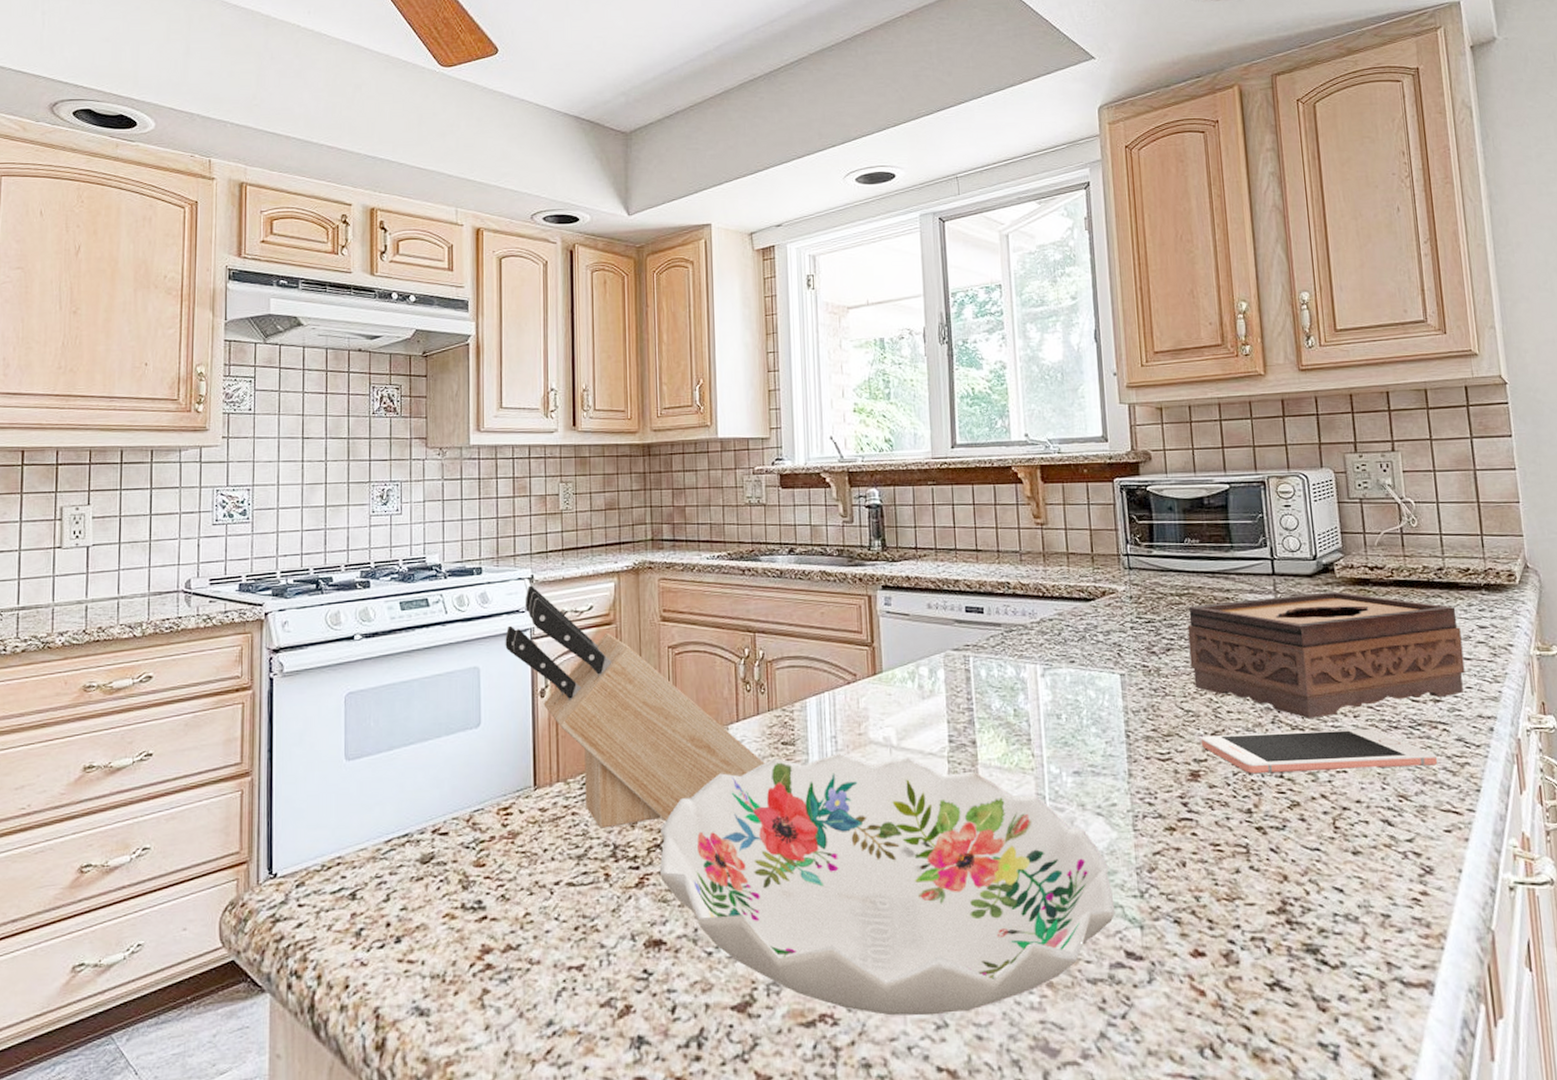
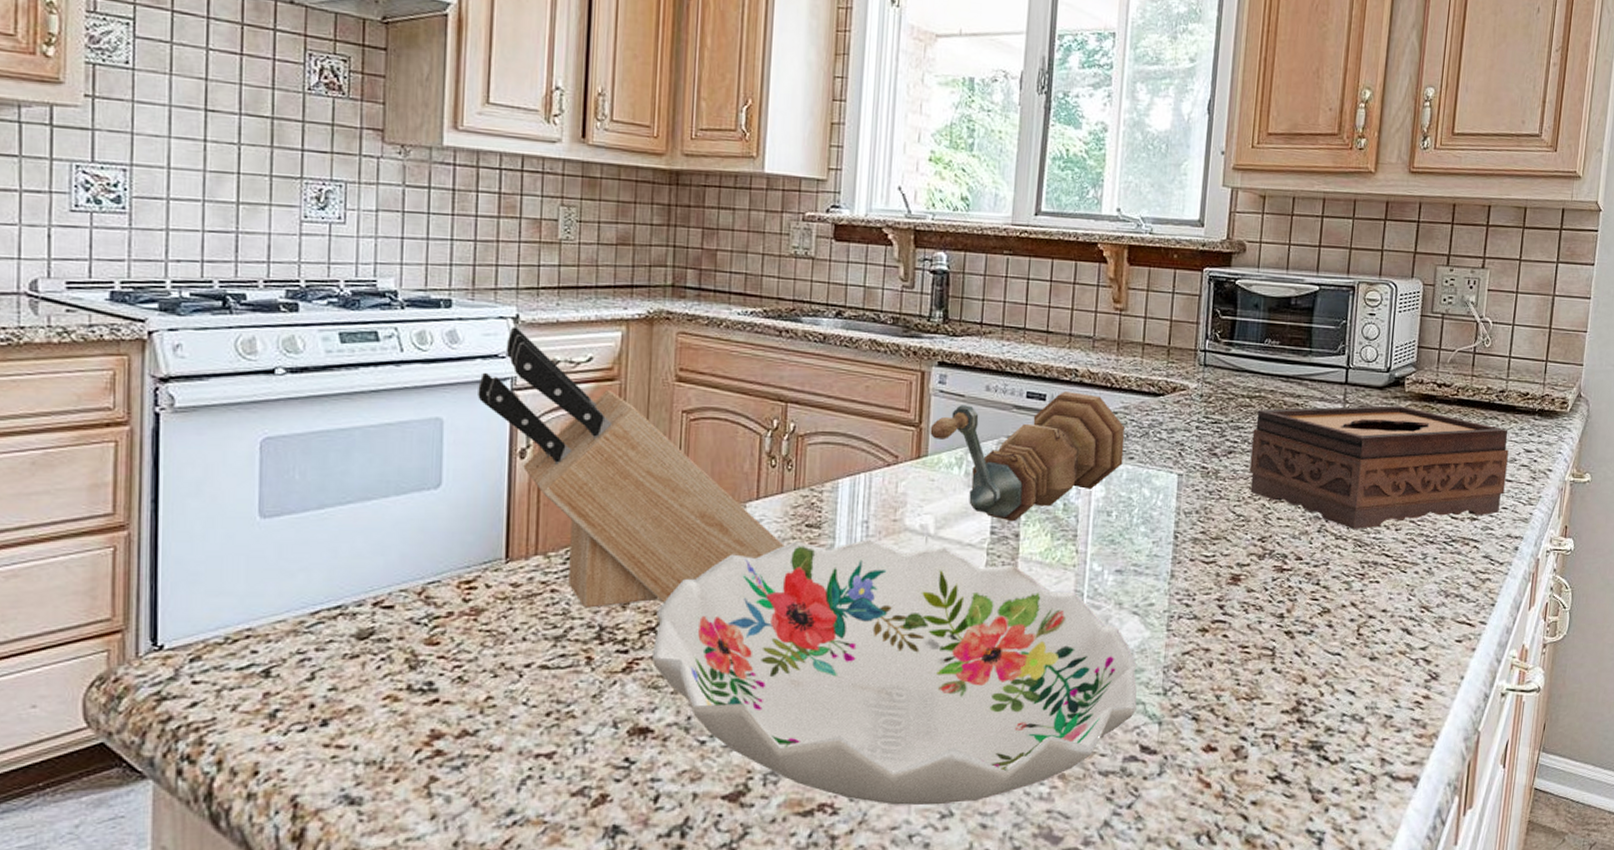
pepper mill: none [882,603,1065,730] -> present [930,391,1125,522]
cell phone: present [1202,728,1437,774] -> none [1247,541,1463,581]

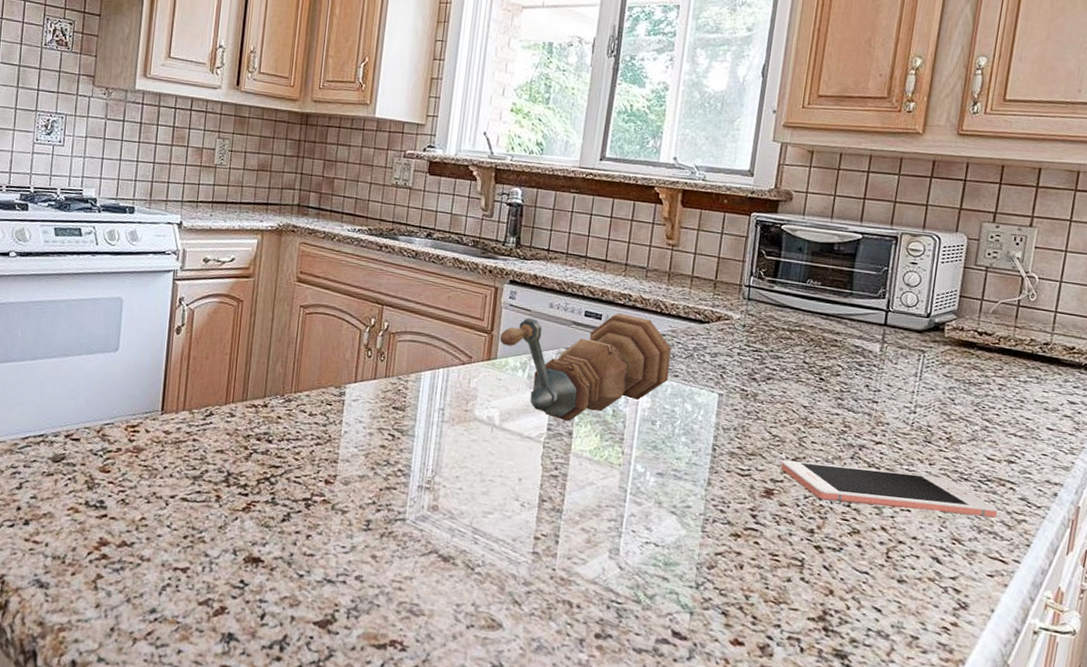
knife block: present [478,326,784,608] -> none [148,230,375,459]
decorative bowl: present [651,539,1137,806] -> none [265,420,673,658]
cell phone: none [1247,541,1463,581] -> present [781,460,997,518]
tissue box: present [1249,405,1509,529] -> none [786,342,1052,460]

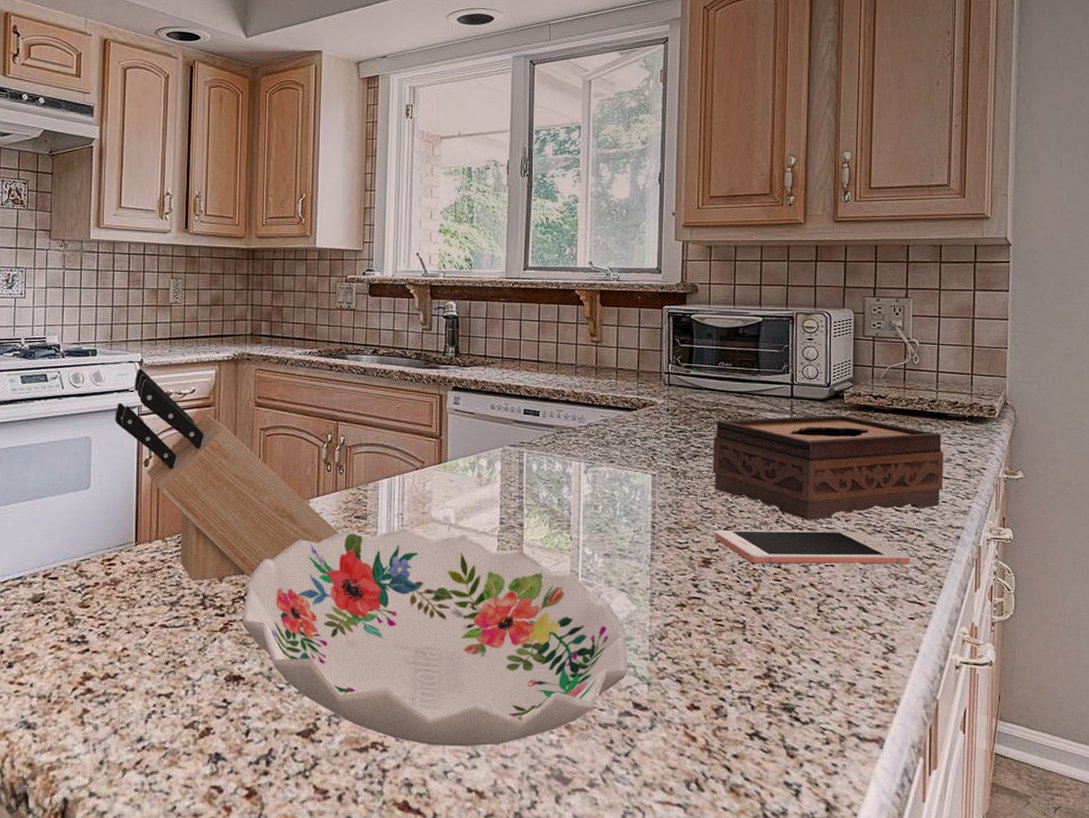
knife block: none [148,230,375,459] -> present [115,368,339,581]
decorative bowl: none [265,420,673,658] -> present [241,528,628,747]
pepper mill: present [499,313,671,422] -> none [448,408,606,514]
tissue box: none [786,342,1052,460] -> present [713,415,944,520]

